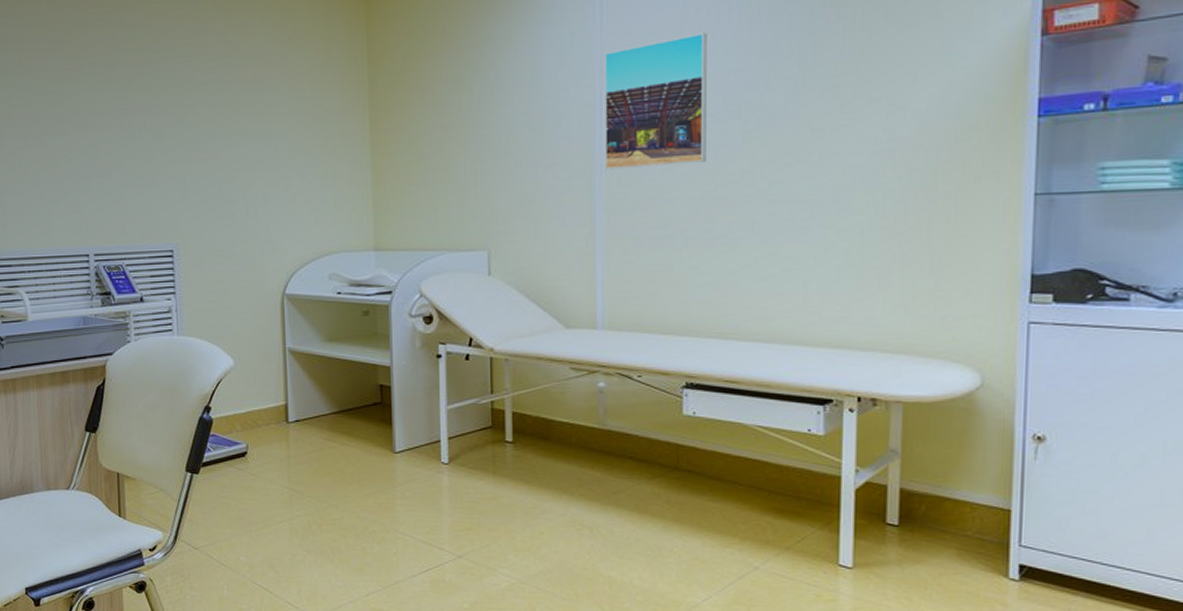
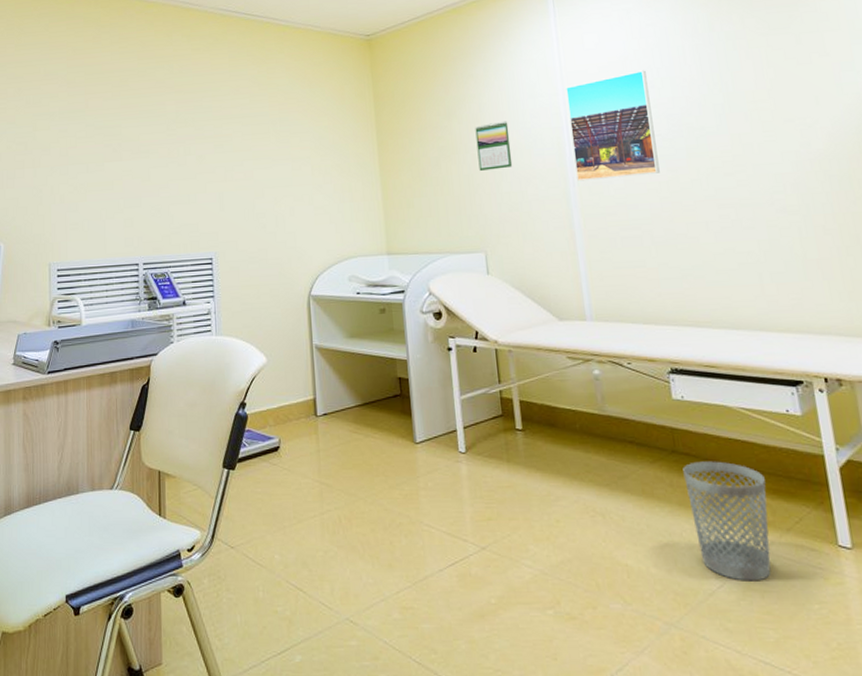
calendar: none [488,94,530,155] -> present [475,121,513,171]
wastebasket: none [683,479,771,596] -> present [683,461,772,581]

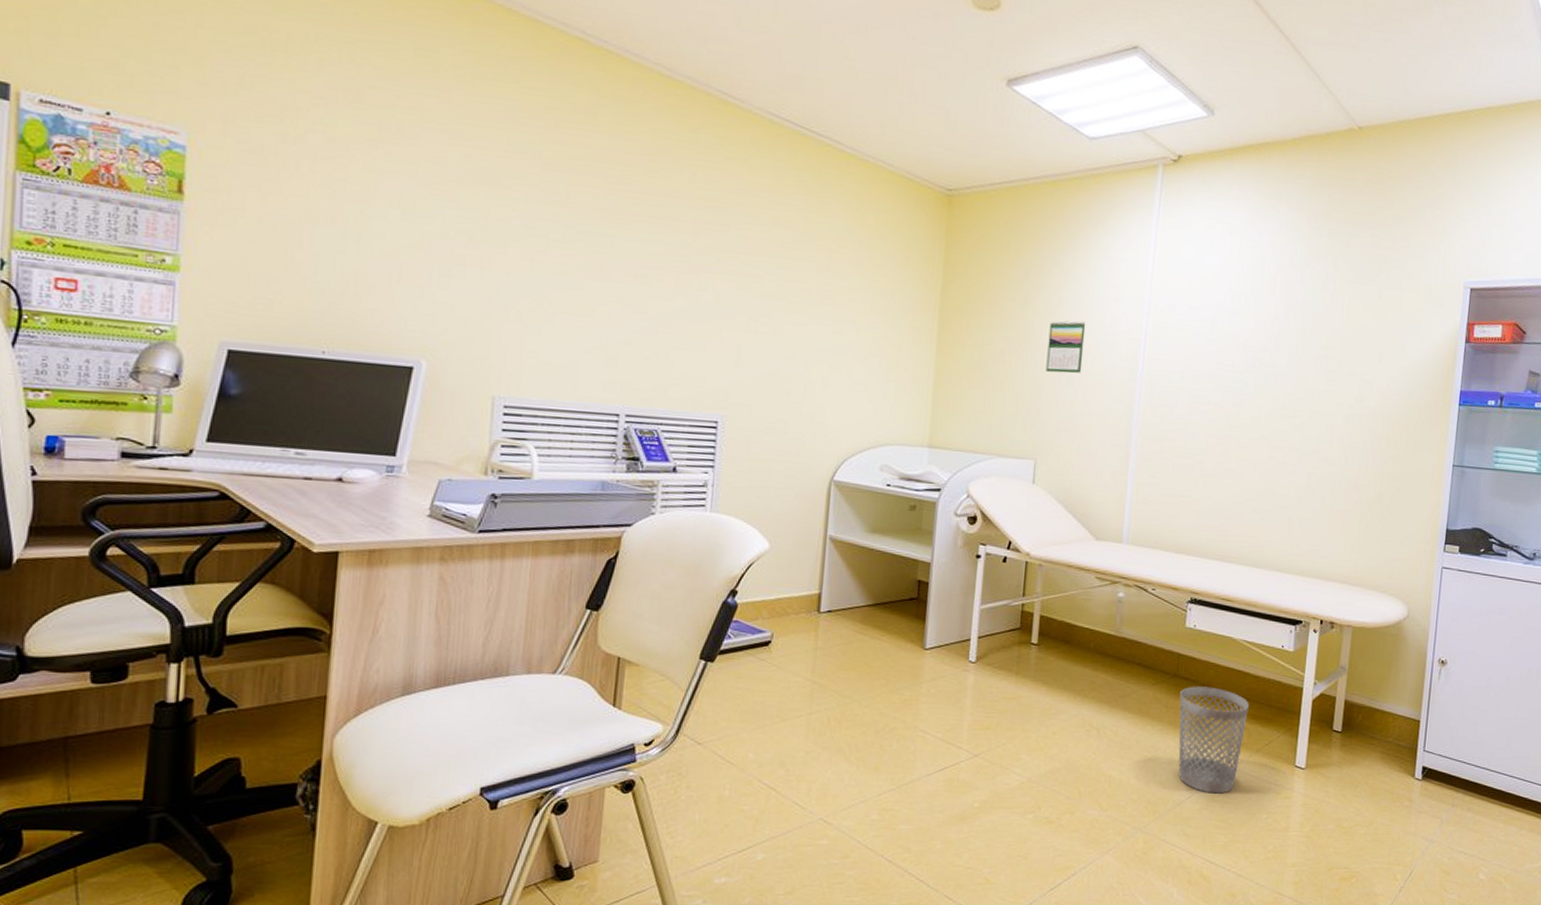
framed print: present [566,70,660,182] -> none [1143,294,1235,405]

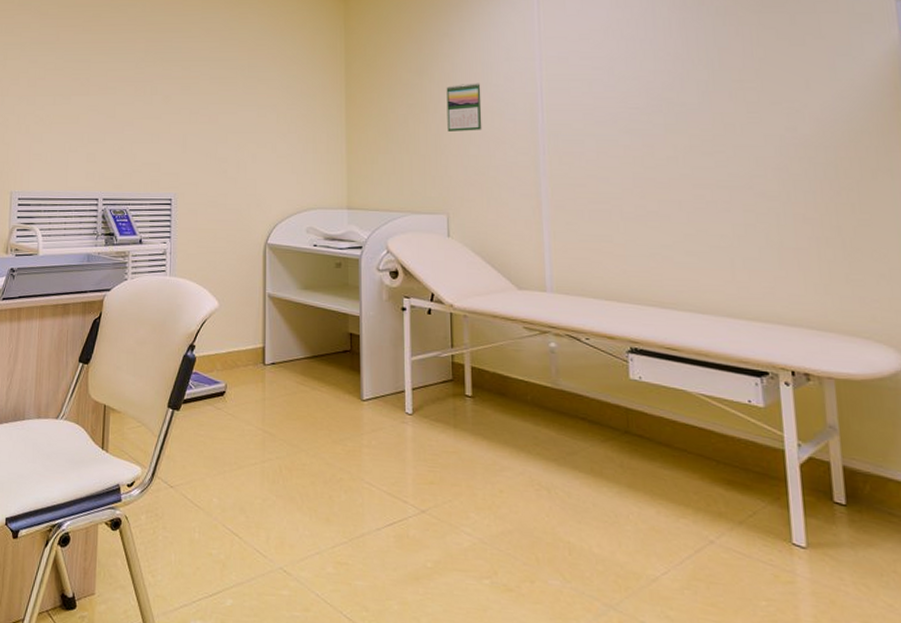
wastebasket: present [1178,686,1249,794] -> none [635,444,721,572]

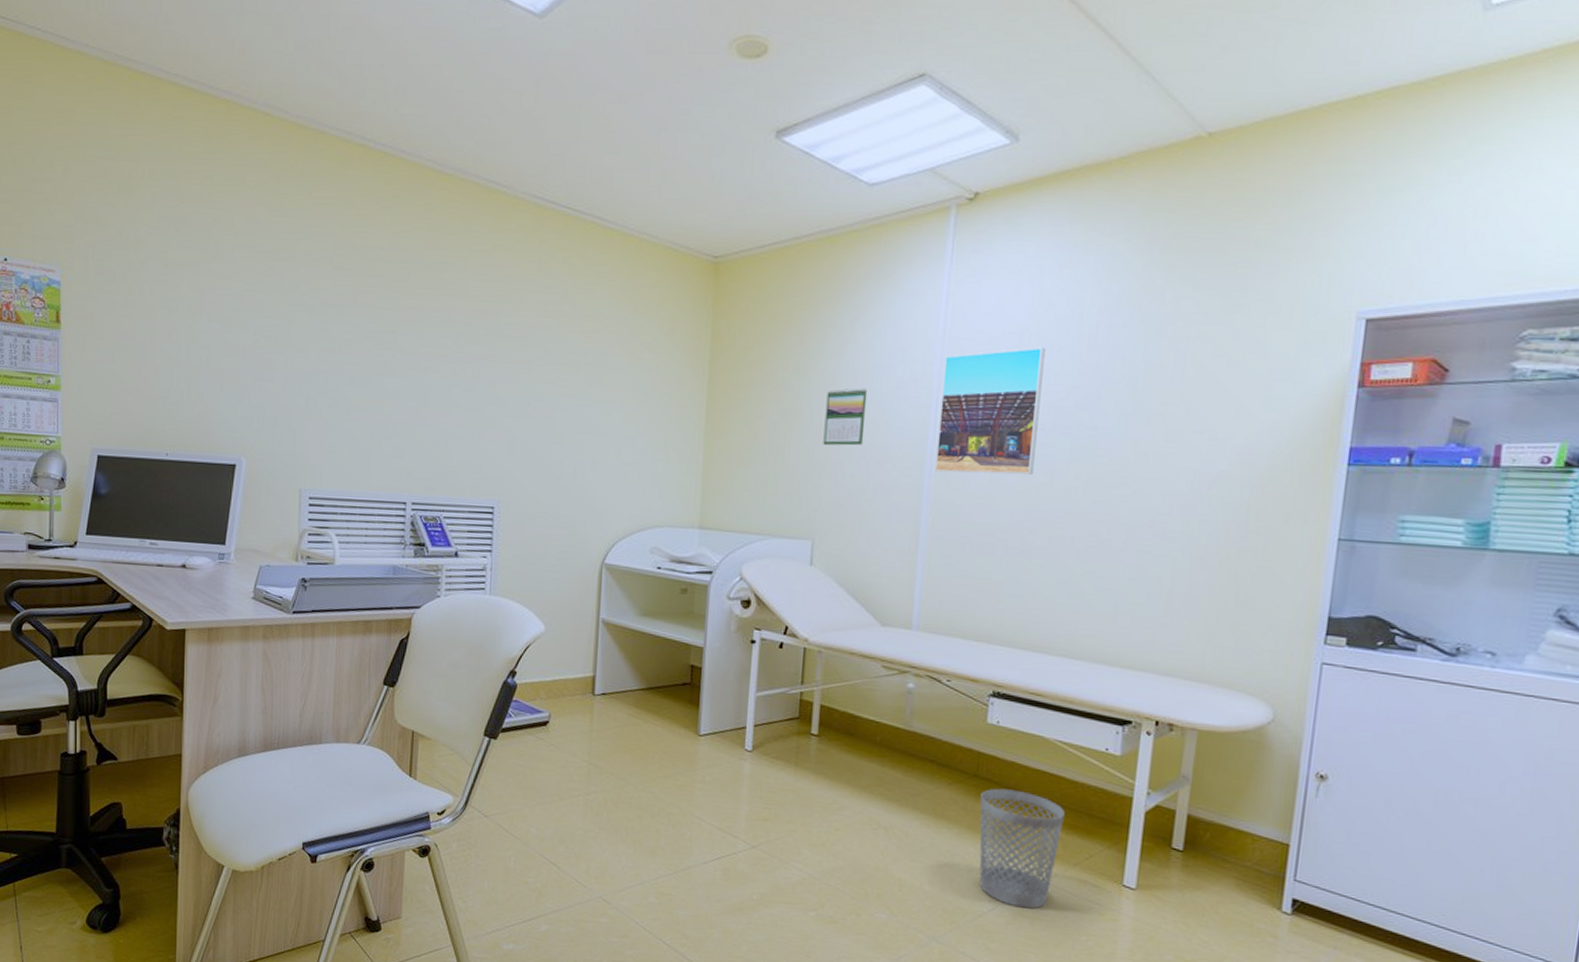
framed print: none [543,40,635,150] -> present [935,347,1045,475]
wastebasket: none [635,444,721,572] -> present [979,788,1065,909]

